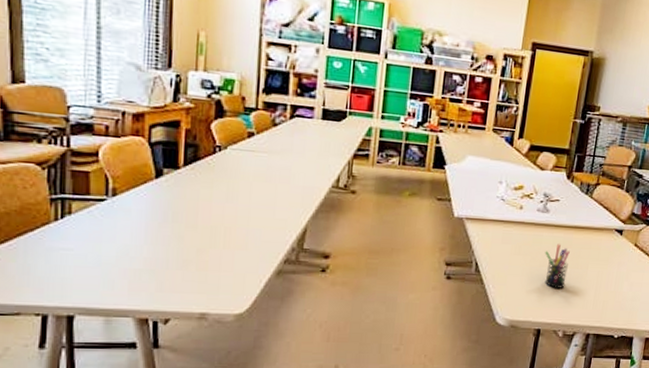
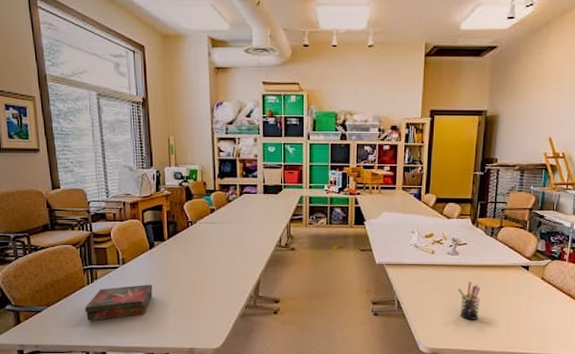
book: none [47,225,155,272] -> present [85,285,153,321]

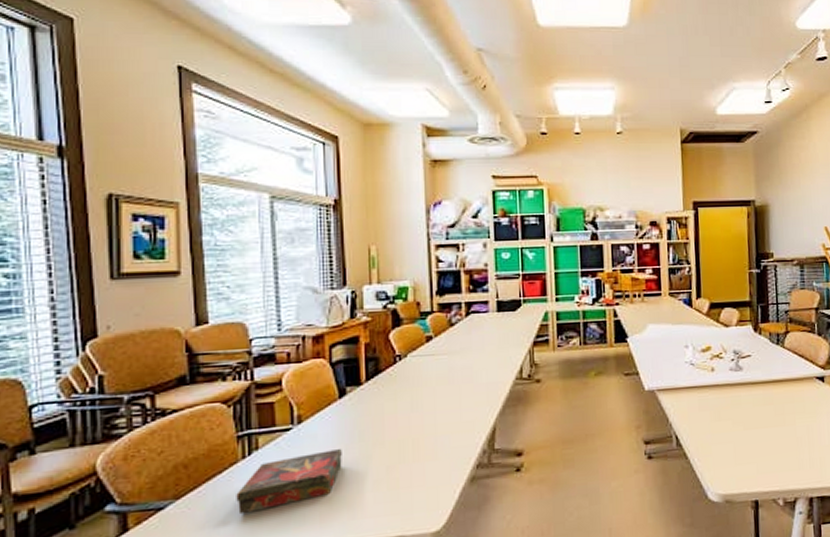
pen holder: present [458,281,481,320] -> none [746,402,775,452]

